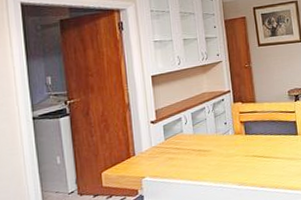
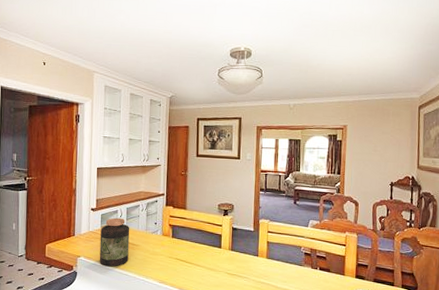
jar: none [164,125,201,182] -> present [99,217,130,267]

